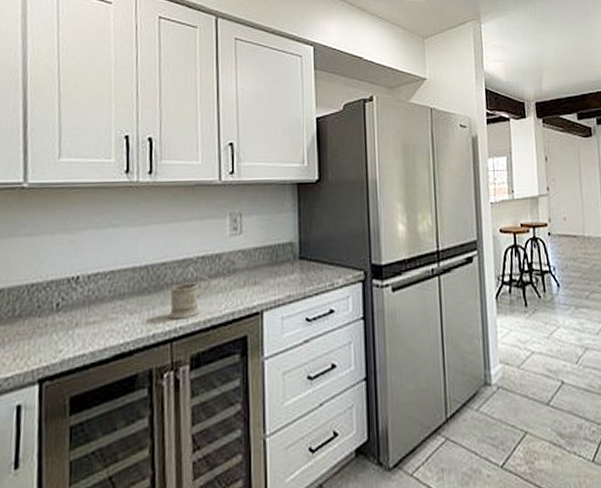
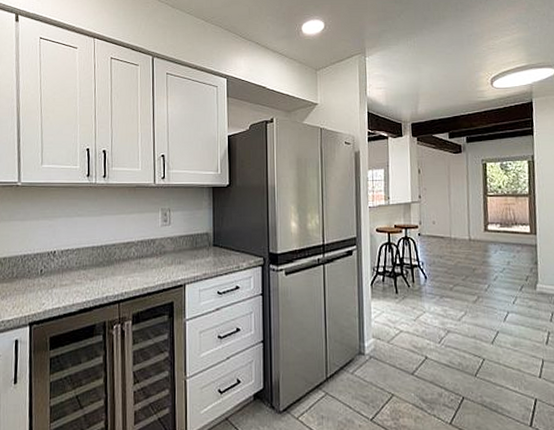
mug: present [168,275,211,320] -> none [116,255,148,287]

